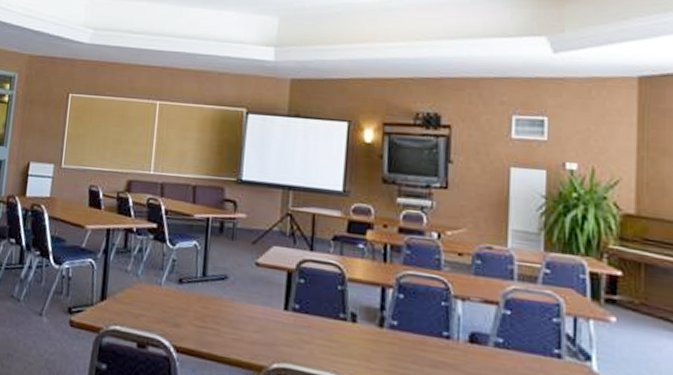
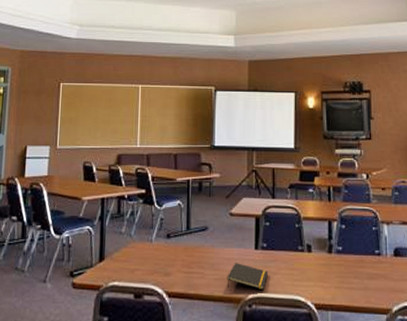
notepad: none [246,323,299,360] -> present [226,263,268,289]

